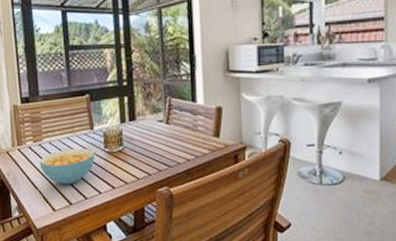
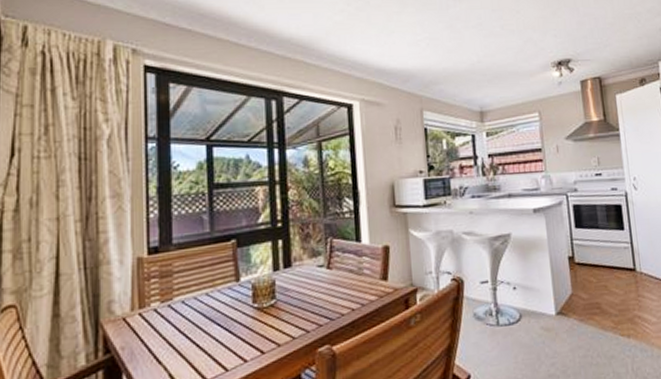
cereal bowl: present [39,148,96,185] -> none [166,305,241,355]

